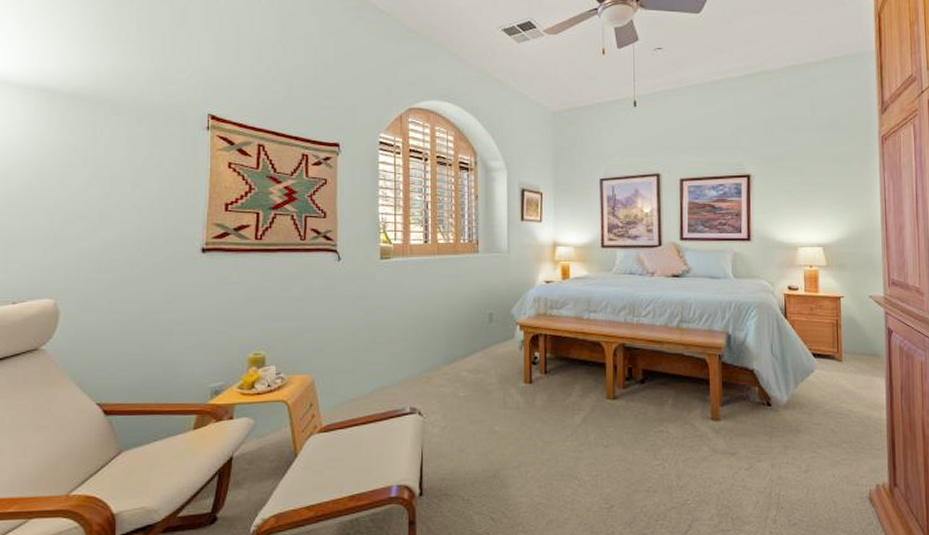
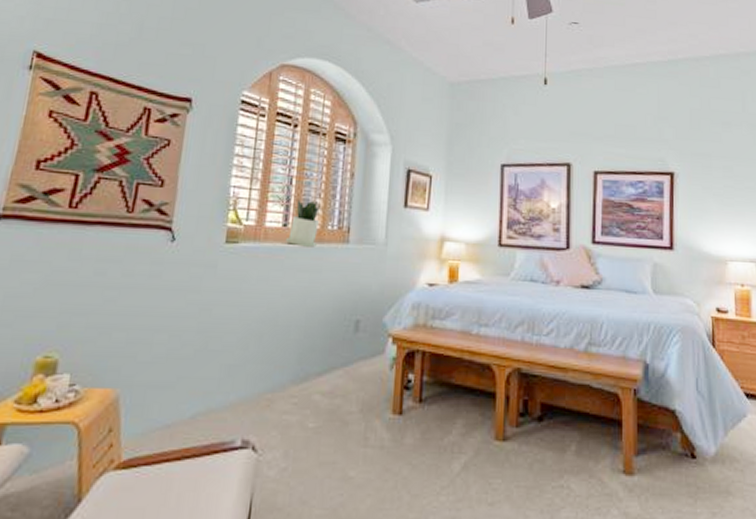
planter: none [427,219,453,258] -> present [285,197,320,247]

